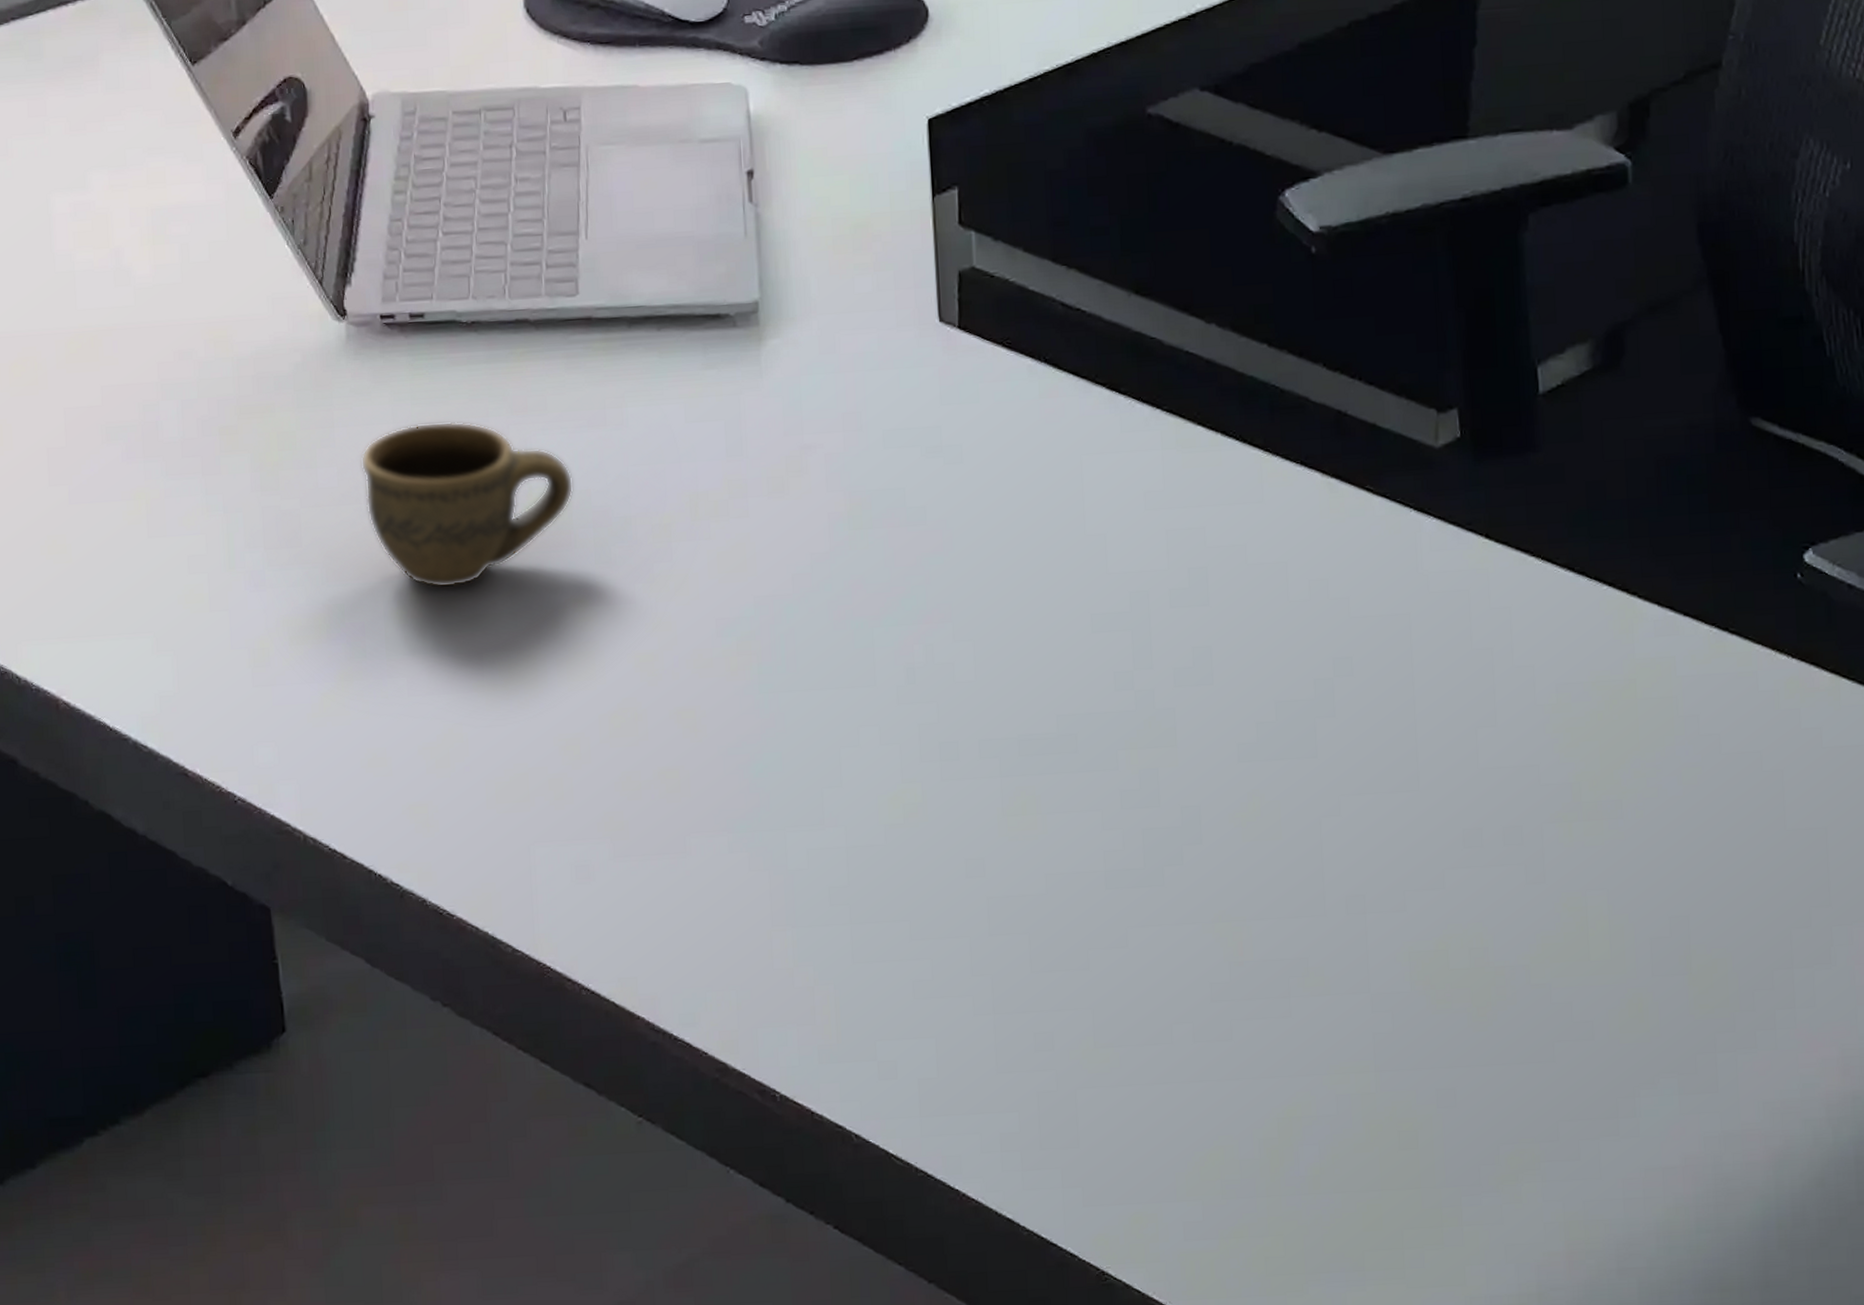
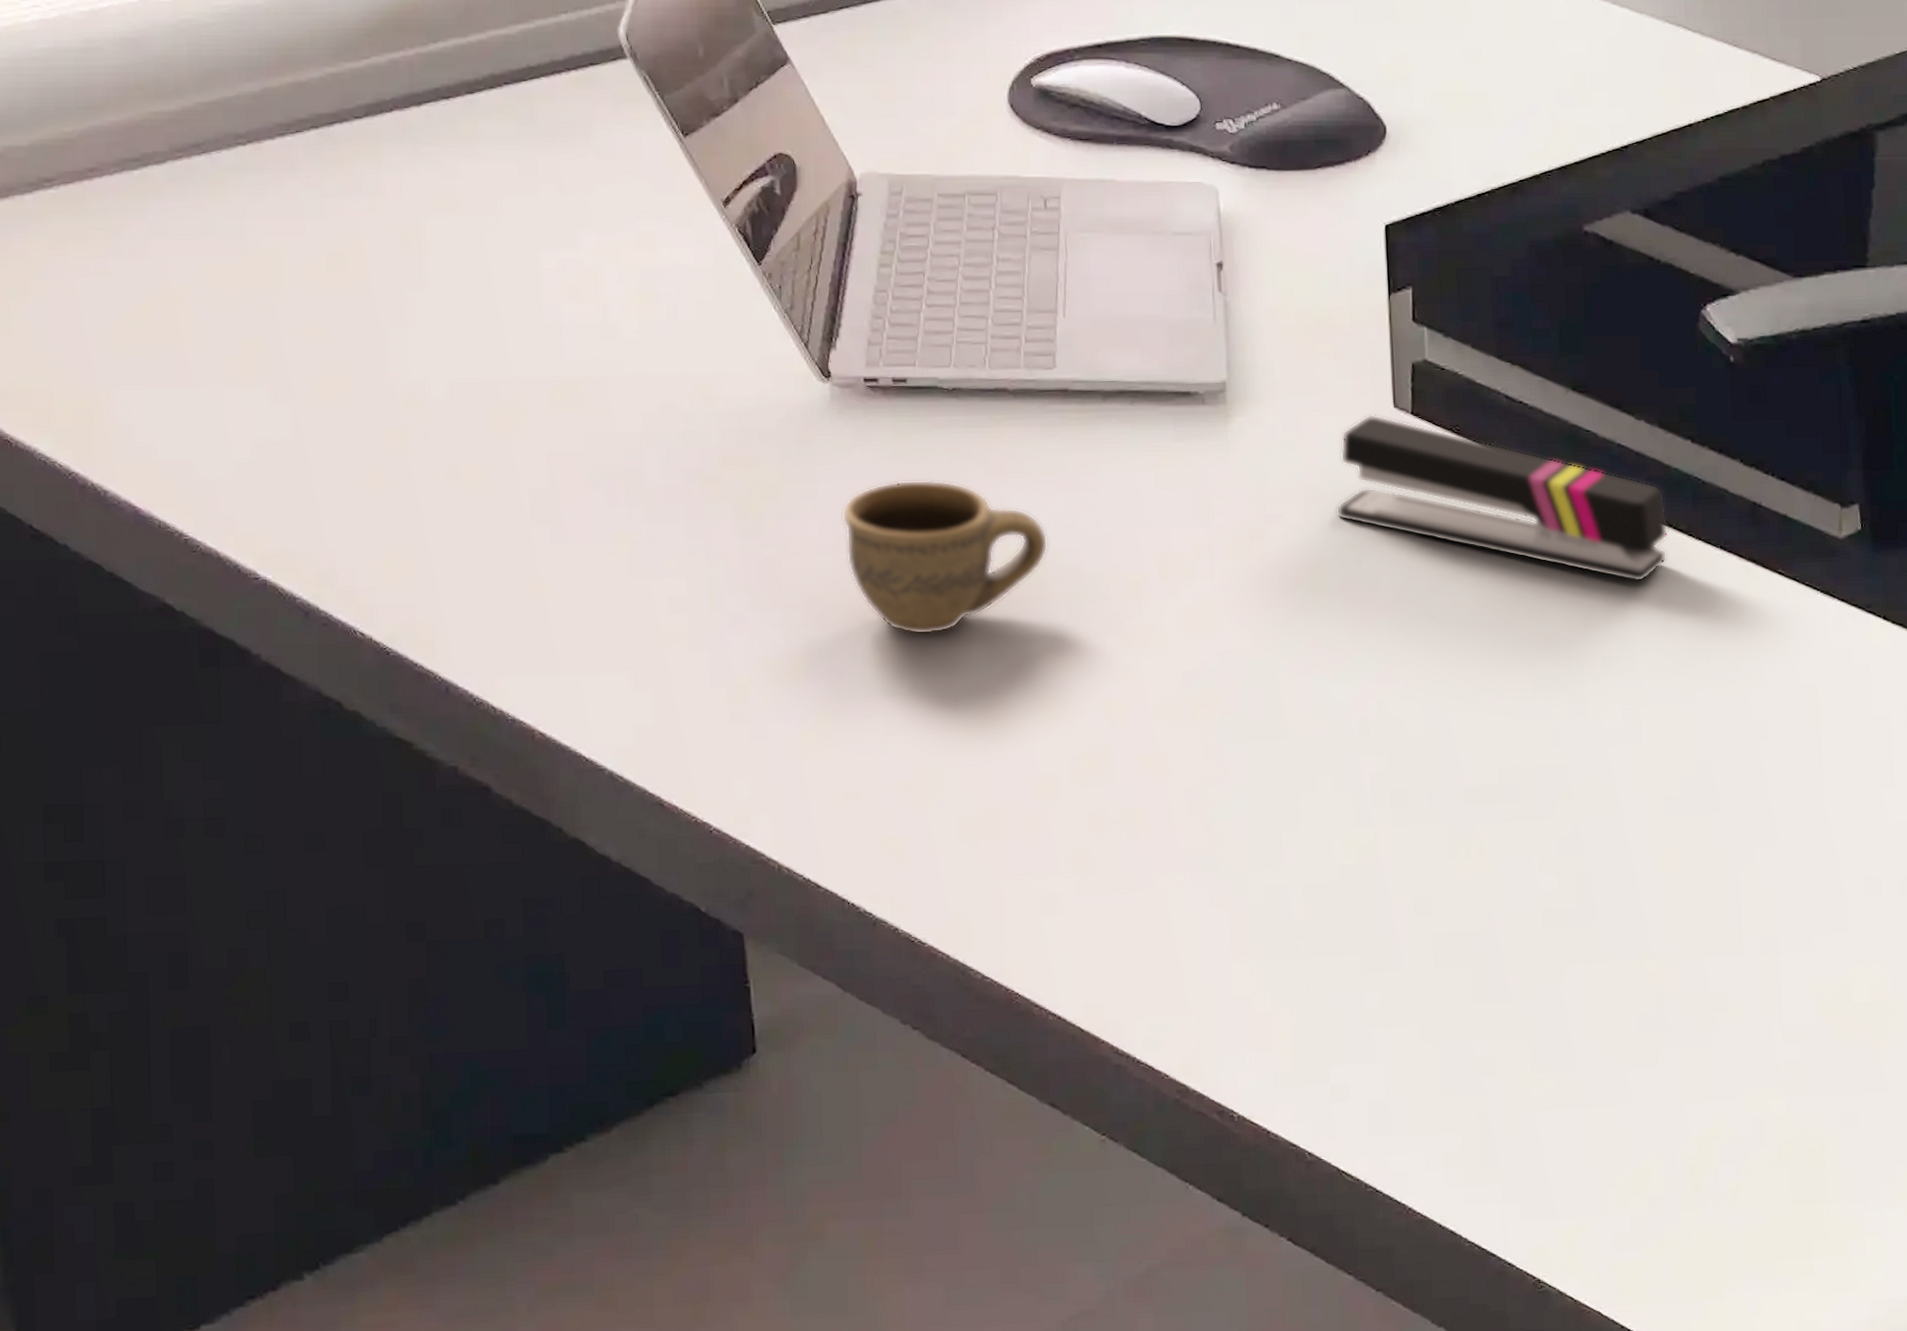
stapler: none [878,330,1243,506] -> present [1336,415,1668,582]

